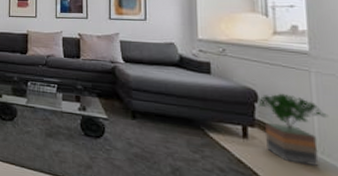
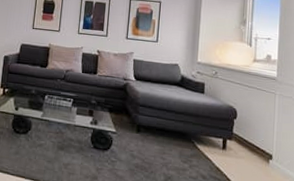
potted tree: present [258,93,329,166] -> none [236,111,284,172]

